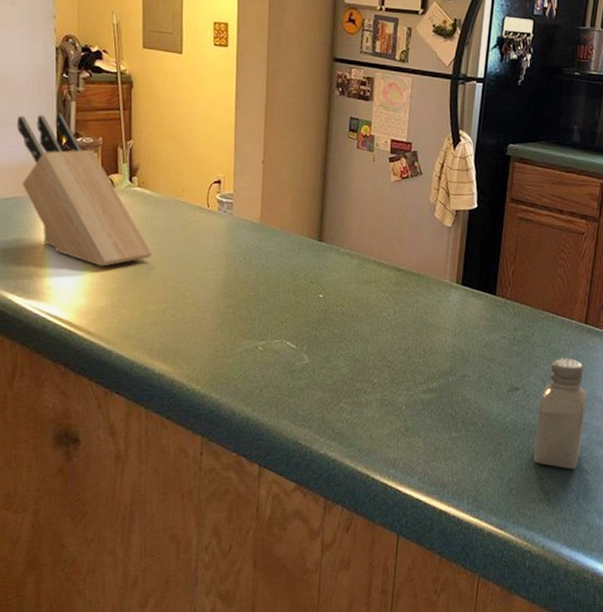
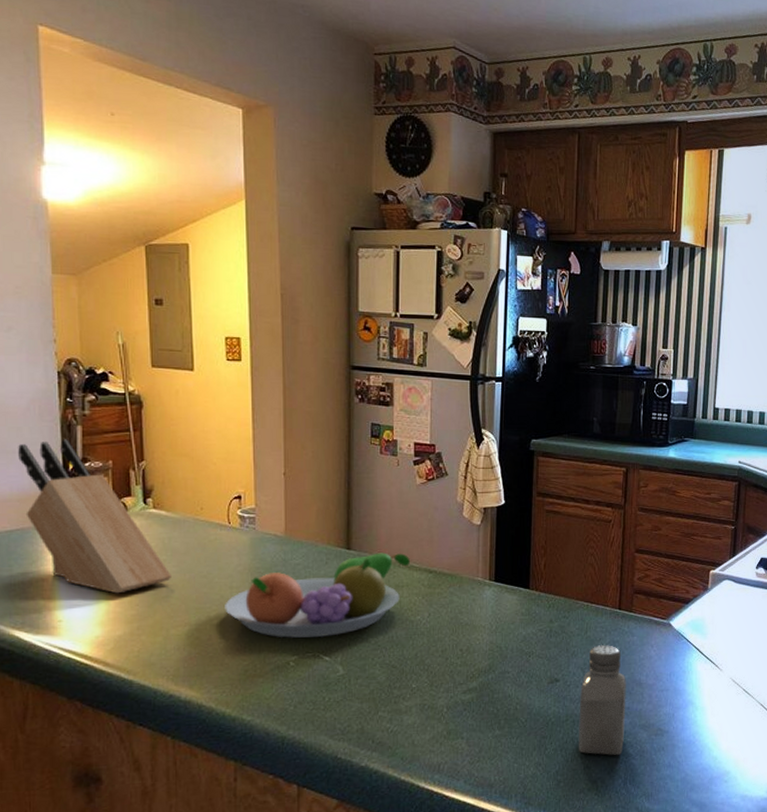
fruit bowl: none [200,247,379,326] -> present [225,552,410,638]

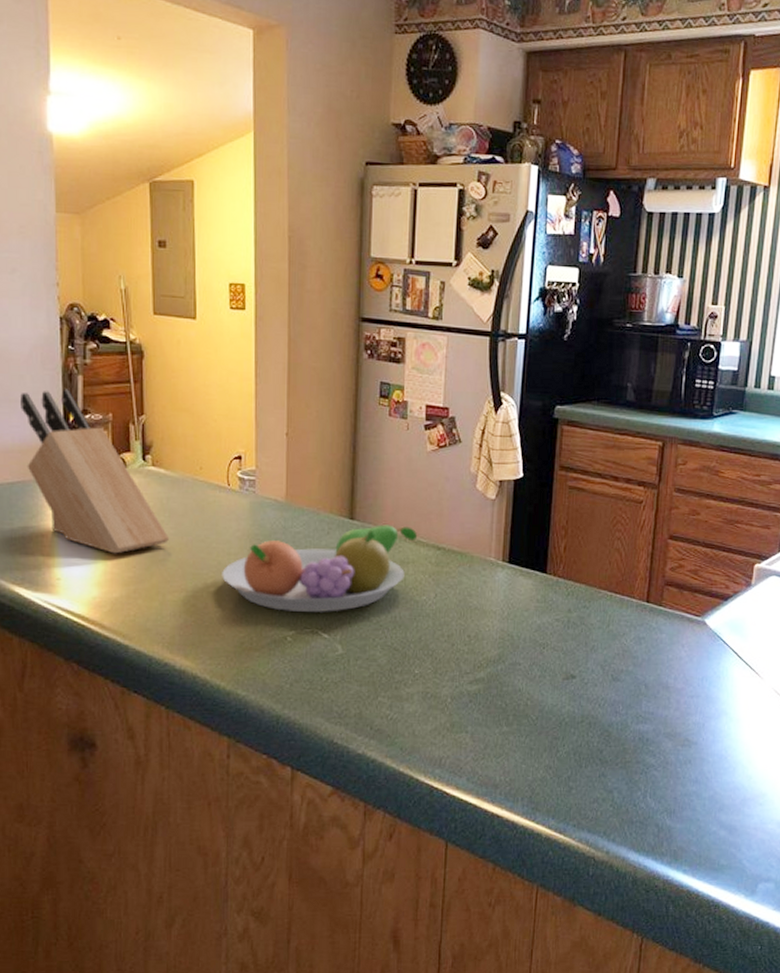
saltshaker: present [579,645,626,756] -> none [594,641,651,765]

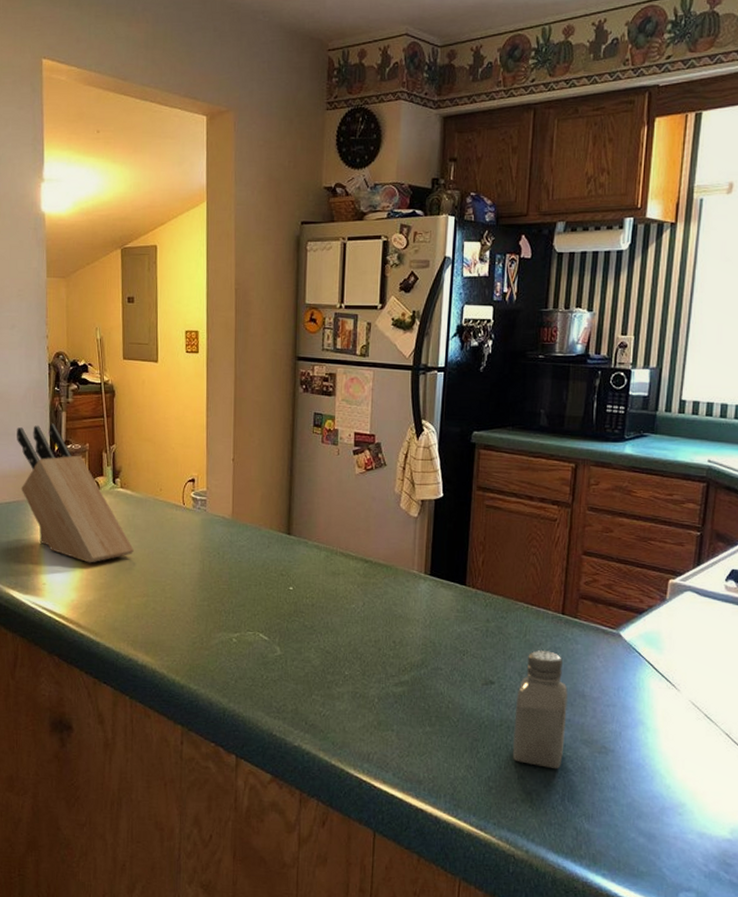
fruit bowl: present [222,524,417,613] -> none [178,539,346,618]
saltshaker: none [594,641,651,765] -> present [513,650,568,770]

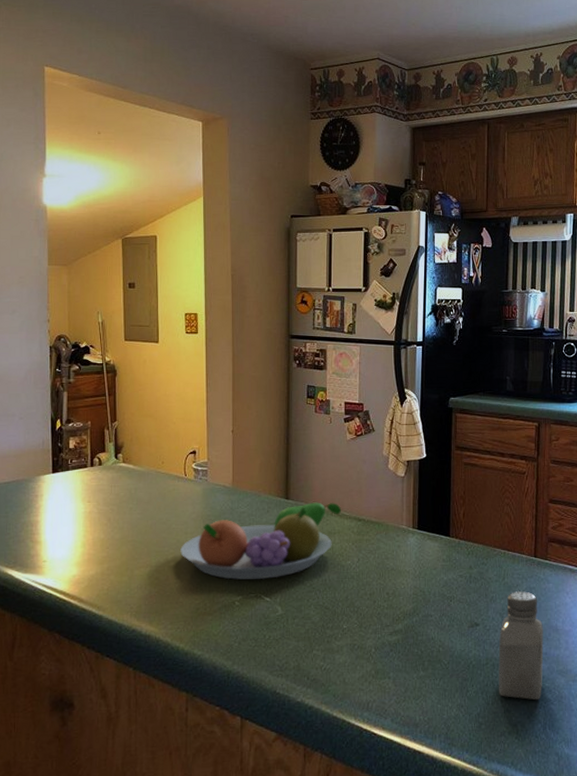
knife block: present [17,423,135,563] -> none [17,403,137,538]
fruit bowl: none [178,539,346,618] -> present [180,502,341,580]

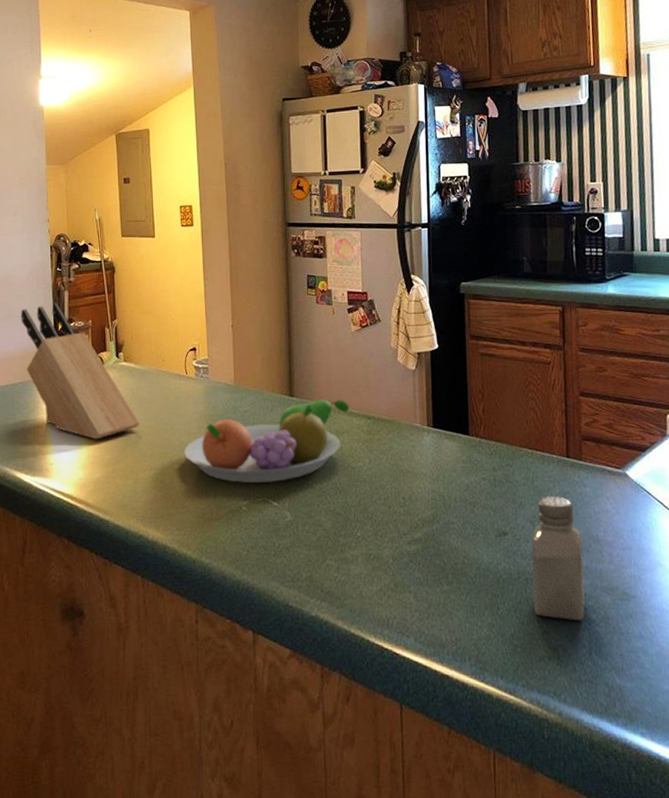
knife block: none [17,403,137,538] -> present [21,303,140,440]

